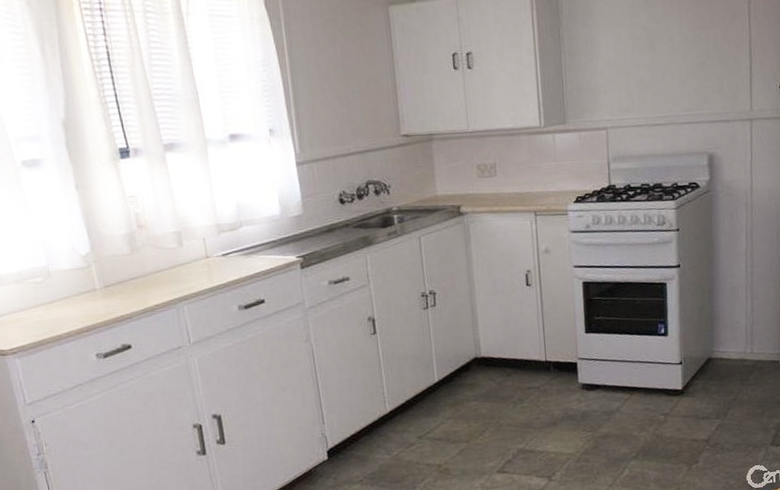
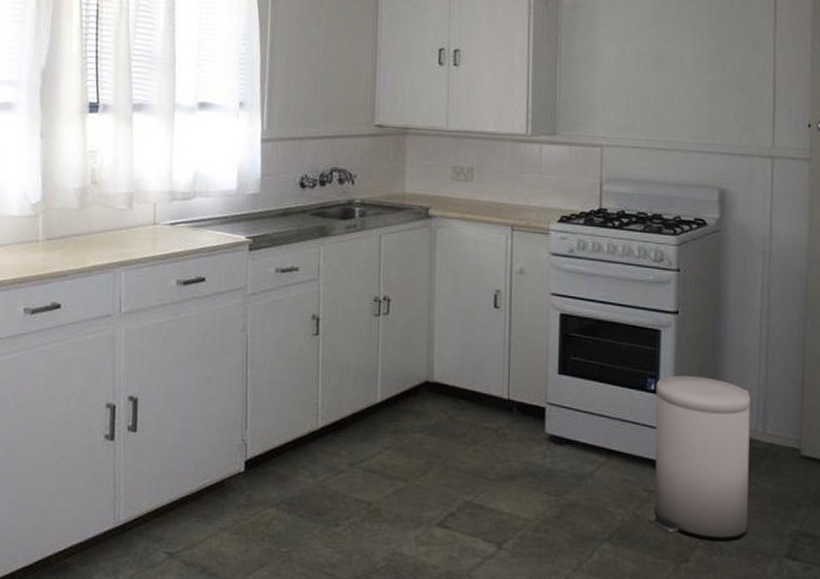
pedal bin: none [665,315,742,444] -> present [648,375,751,542]

